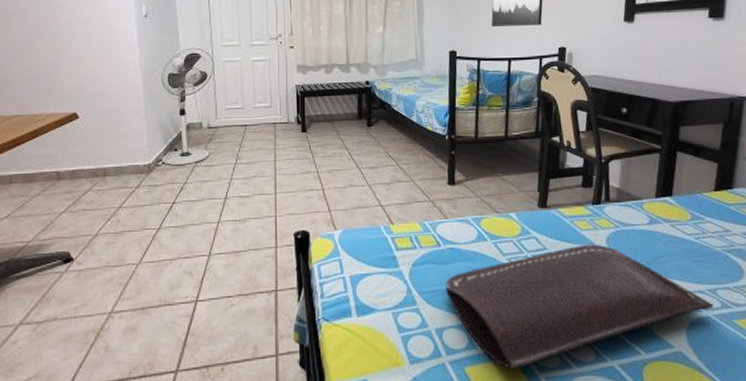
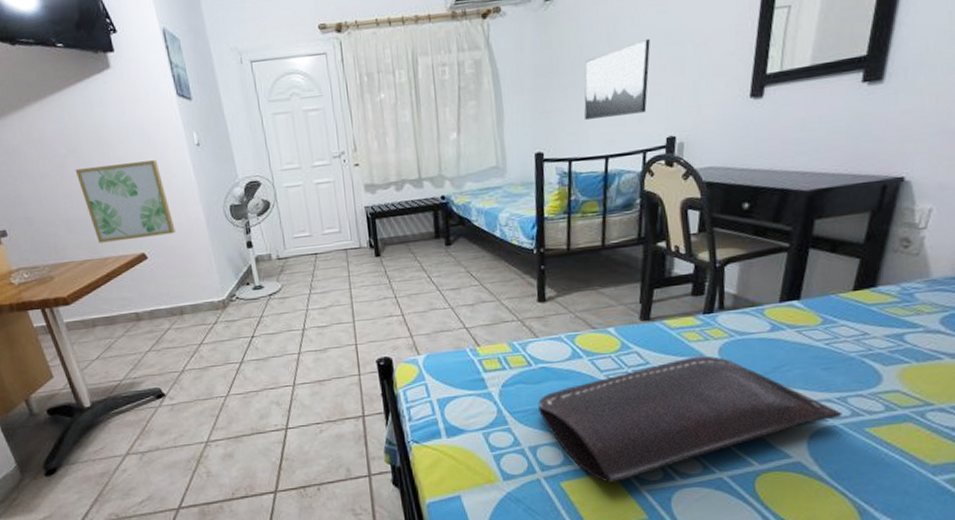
wall art: none [20,26,111,100] -> present [75,160,176,243]

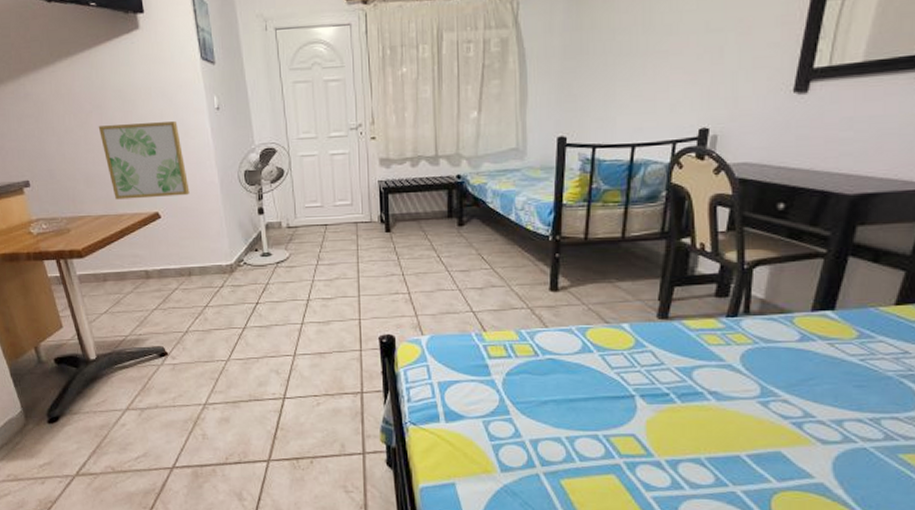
glasses case: present [538,355,842,483] -> none [543,361,874,485]
wall art: present [584,39,650,120] -> none [611,26,688,105]

